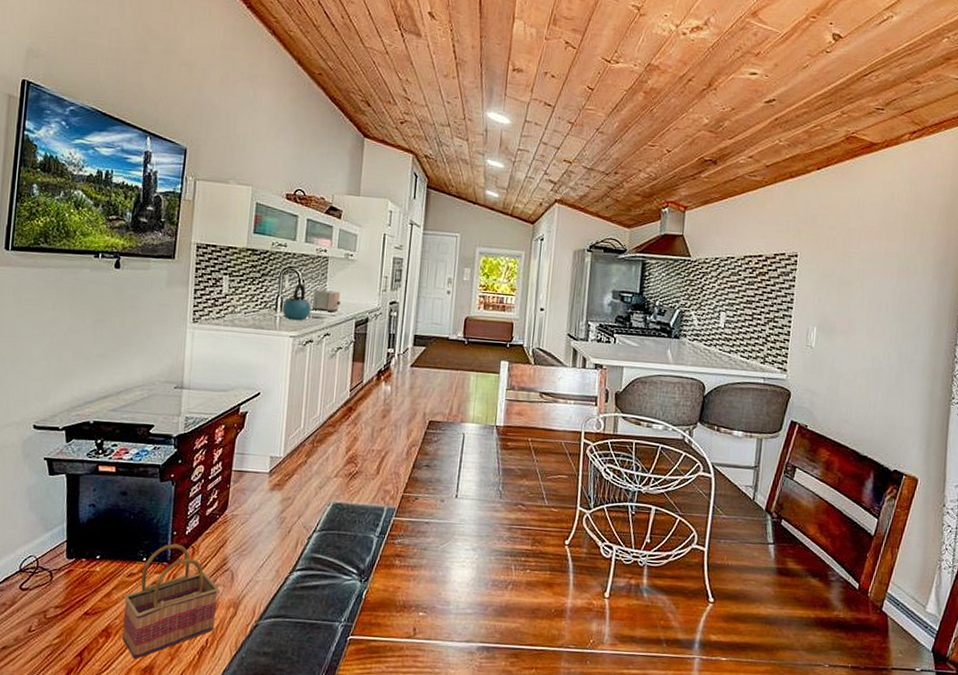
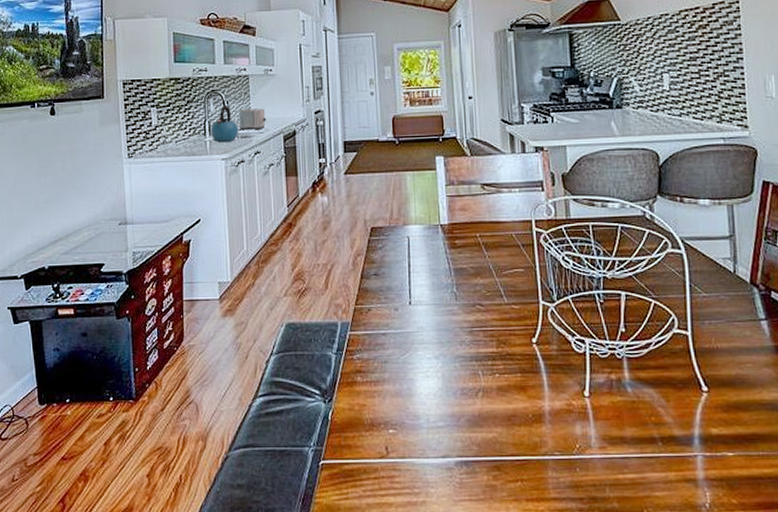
basket: present [122,543,219,660] -> none [97,380,186,502]

